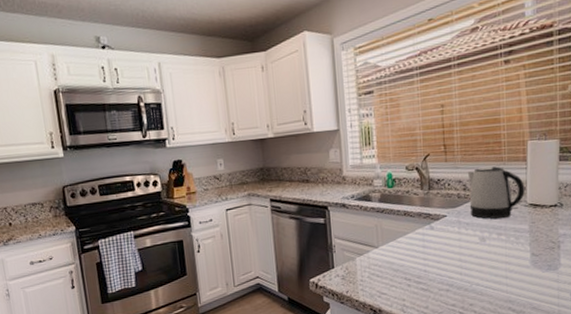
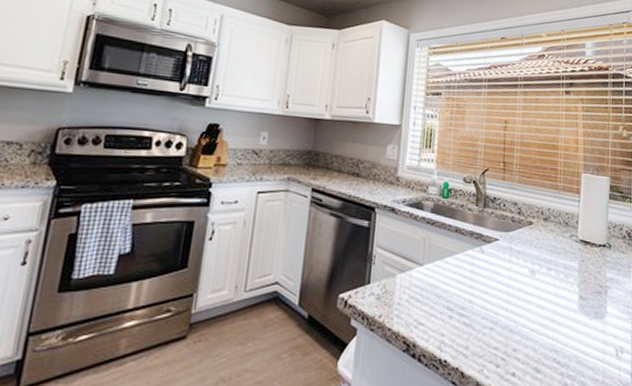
kettle: present [468,166,525,220] -> none [522,192,577,252]

